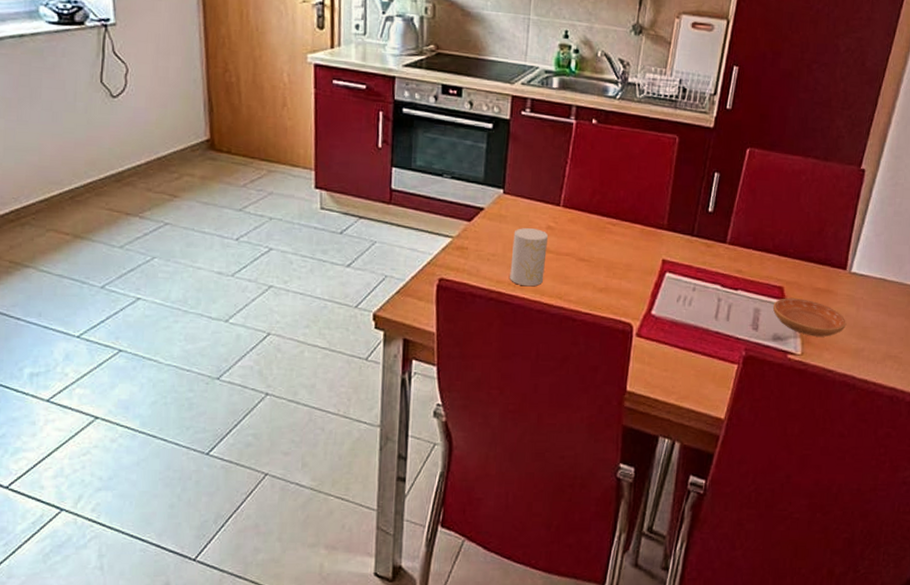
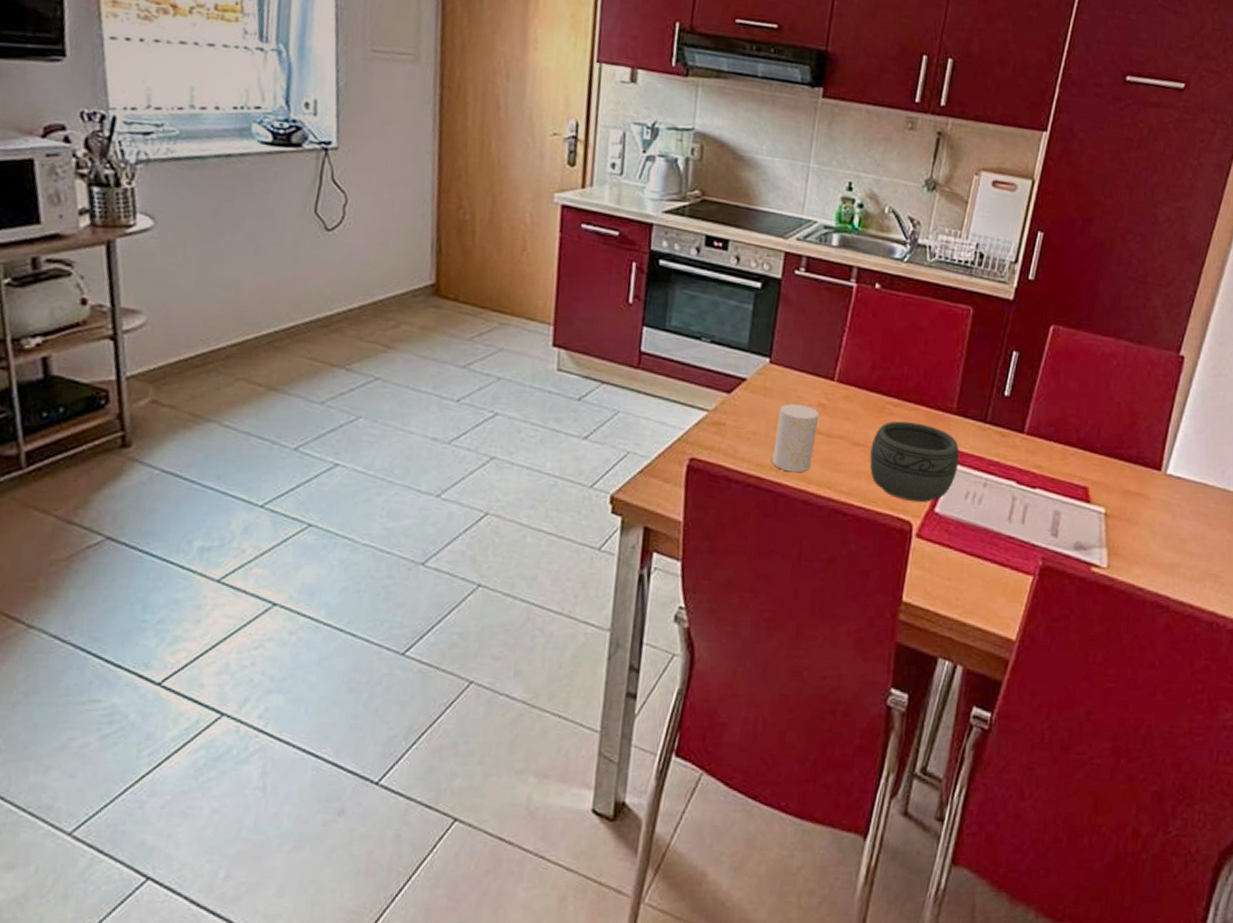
bowl: none [594,238,671,307] -> present [869,420,959,503]
saucer: present [773,298,846,337] -> none [1076,500,1160,548]

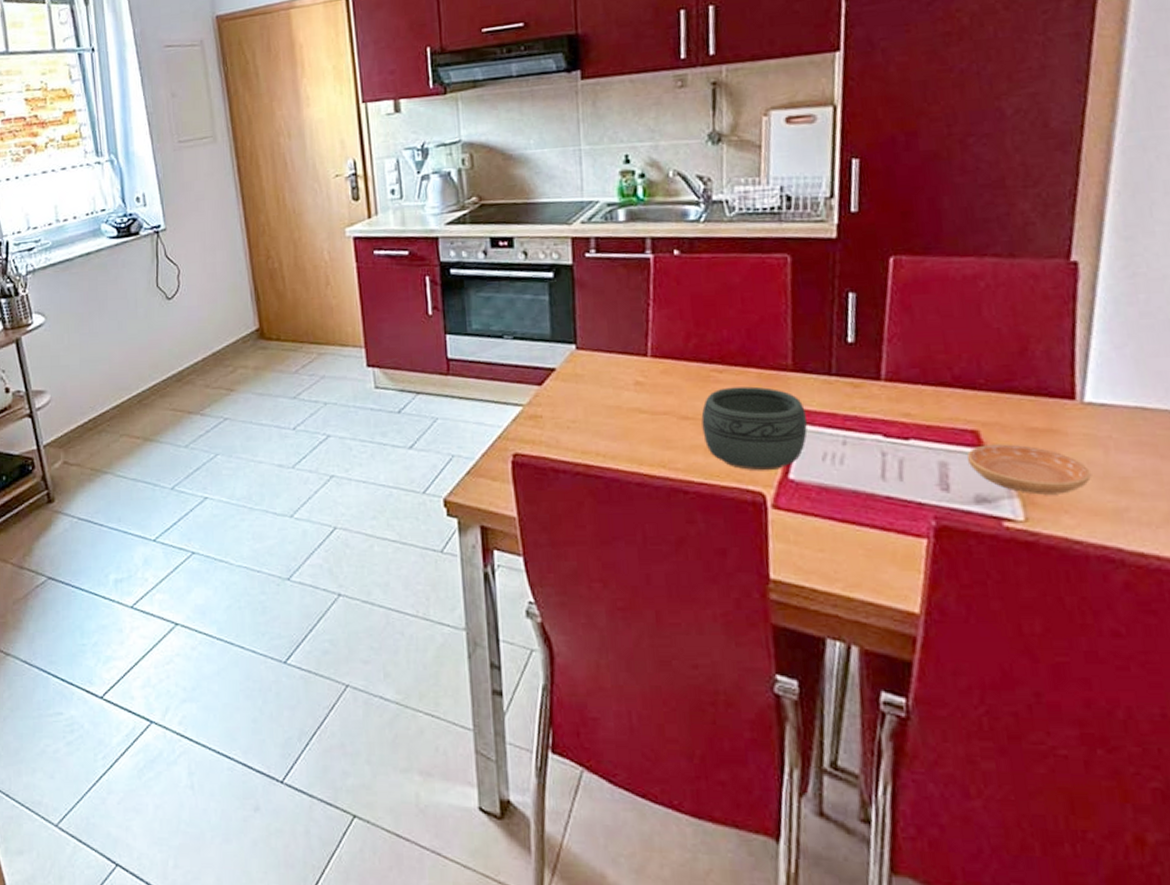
cup: present [772,404,820,473] -> none [594,386,640,456]
saucer: none [1076,500,1160,548] -> present [968,444,1091,495]

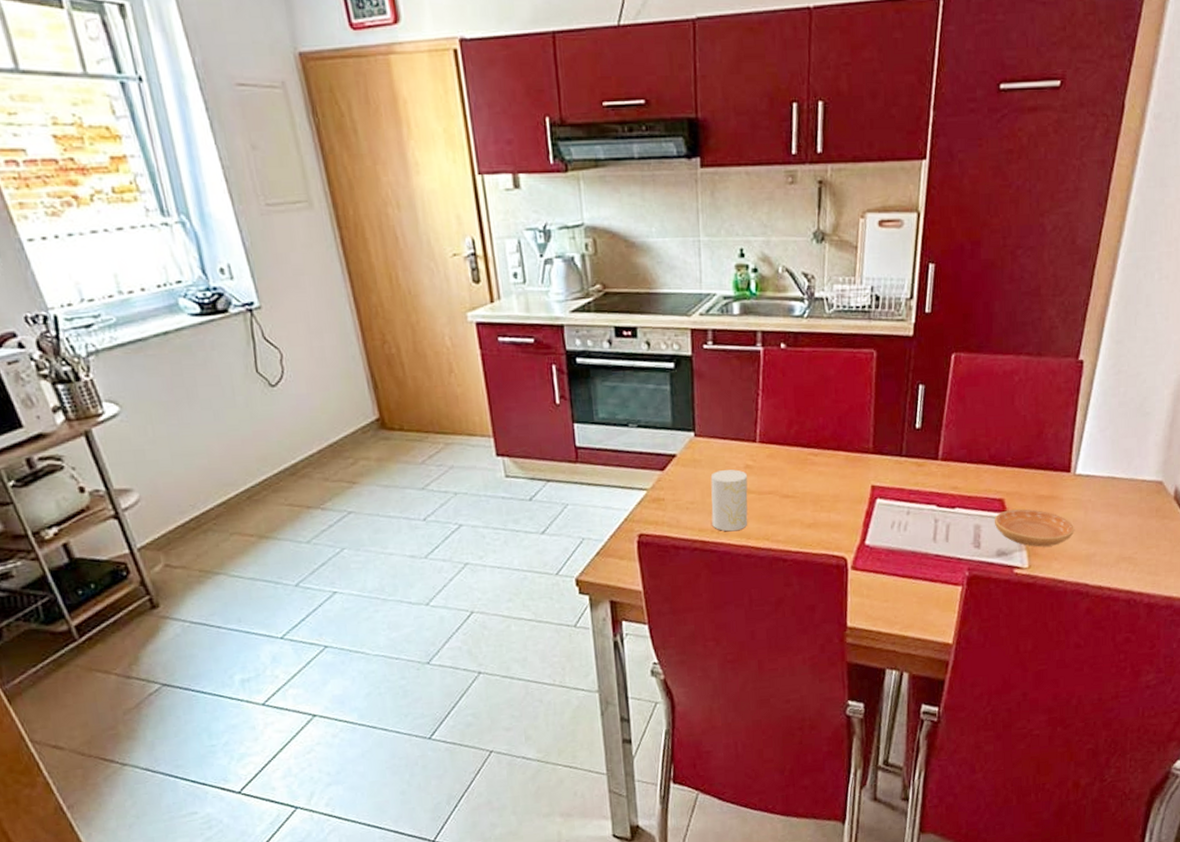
cup: none [594,386,640,456] -> present [710,469,748,532]
bowl: present [701,386,808,471] -> none [799,467,881,540]

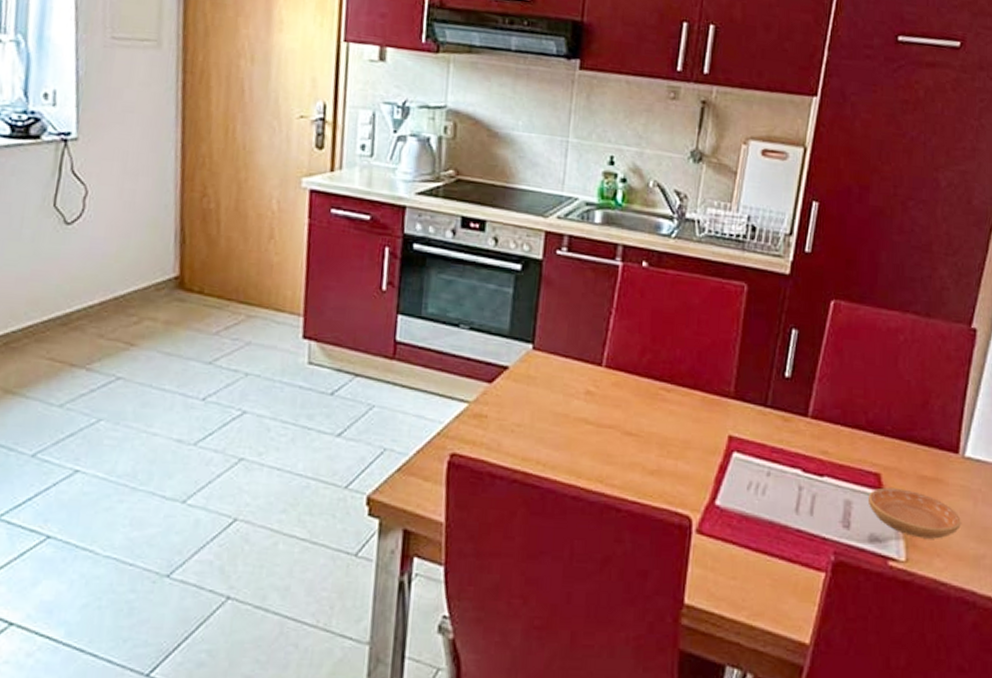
cup: present [710,469,748,532] -> none [538,392,588,467]

